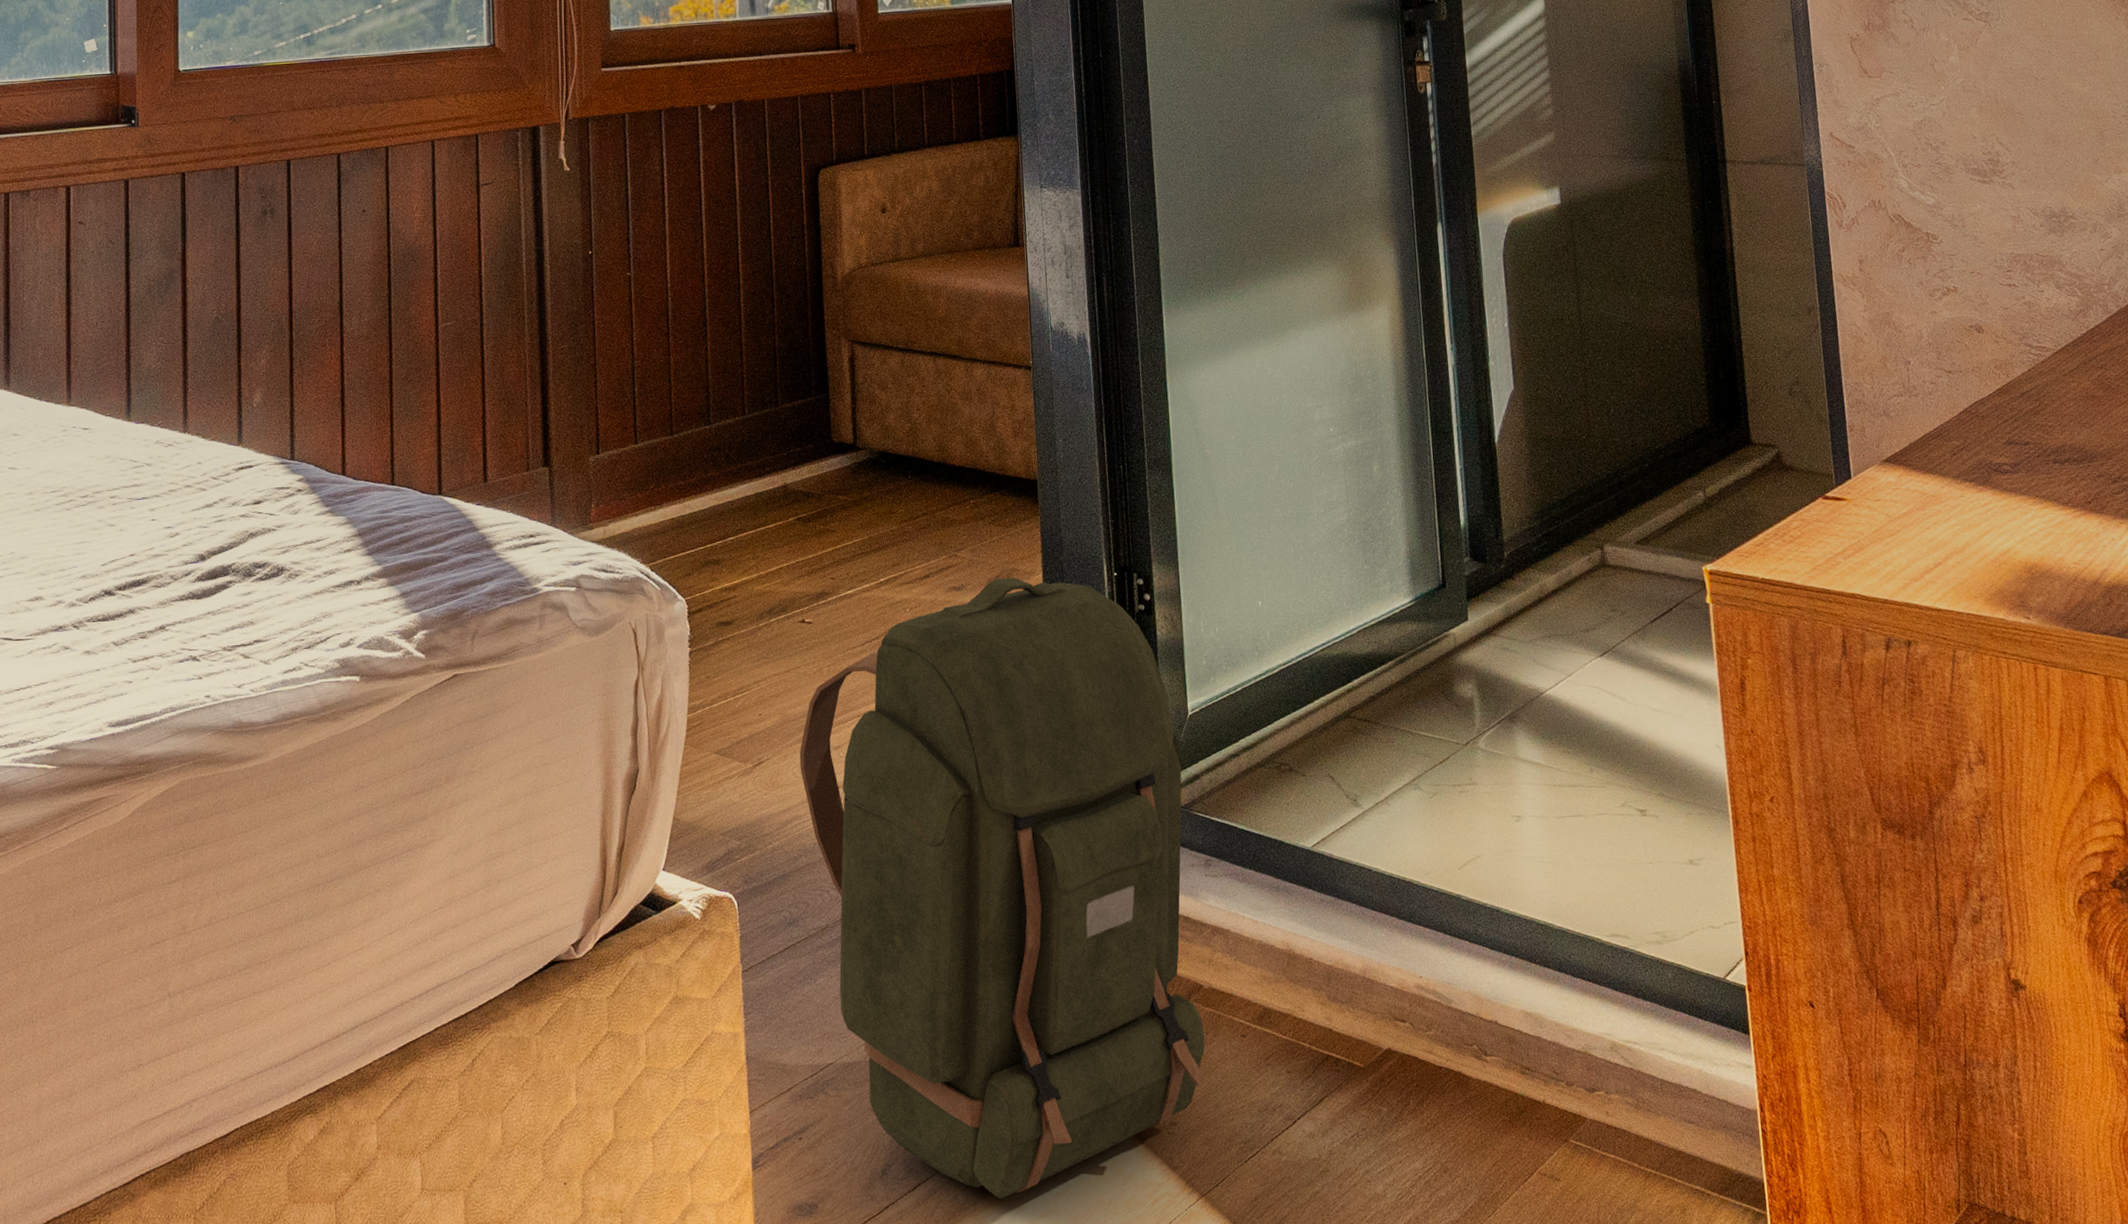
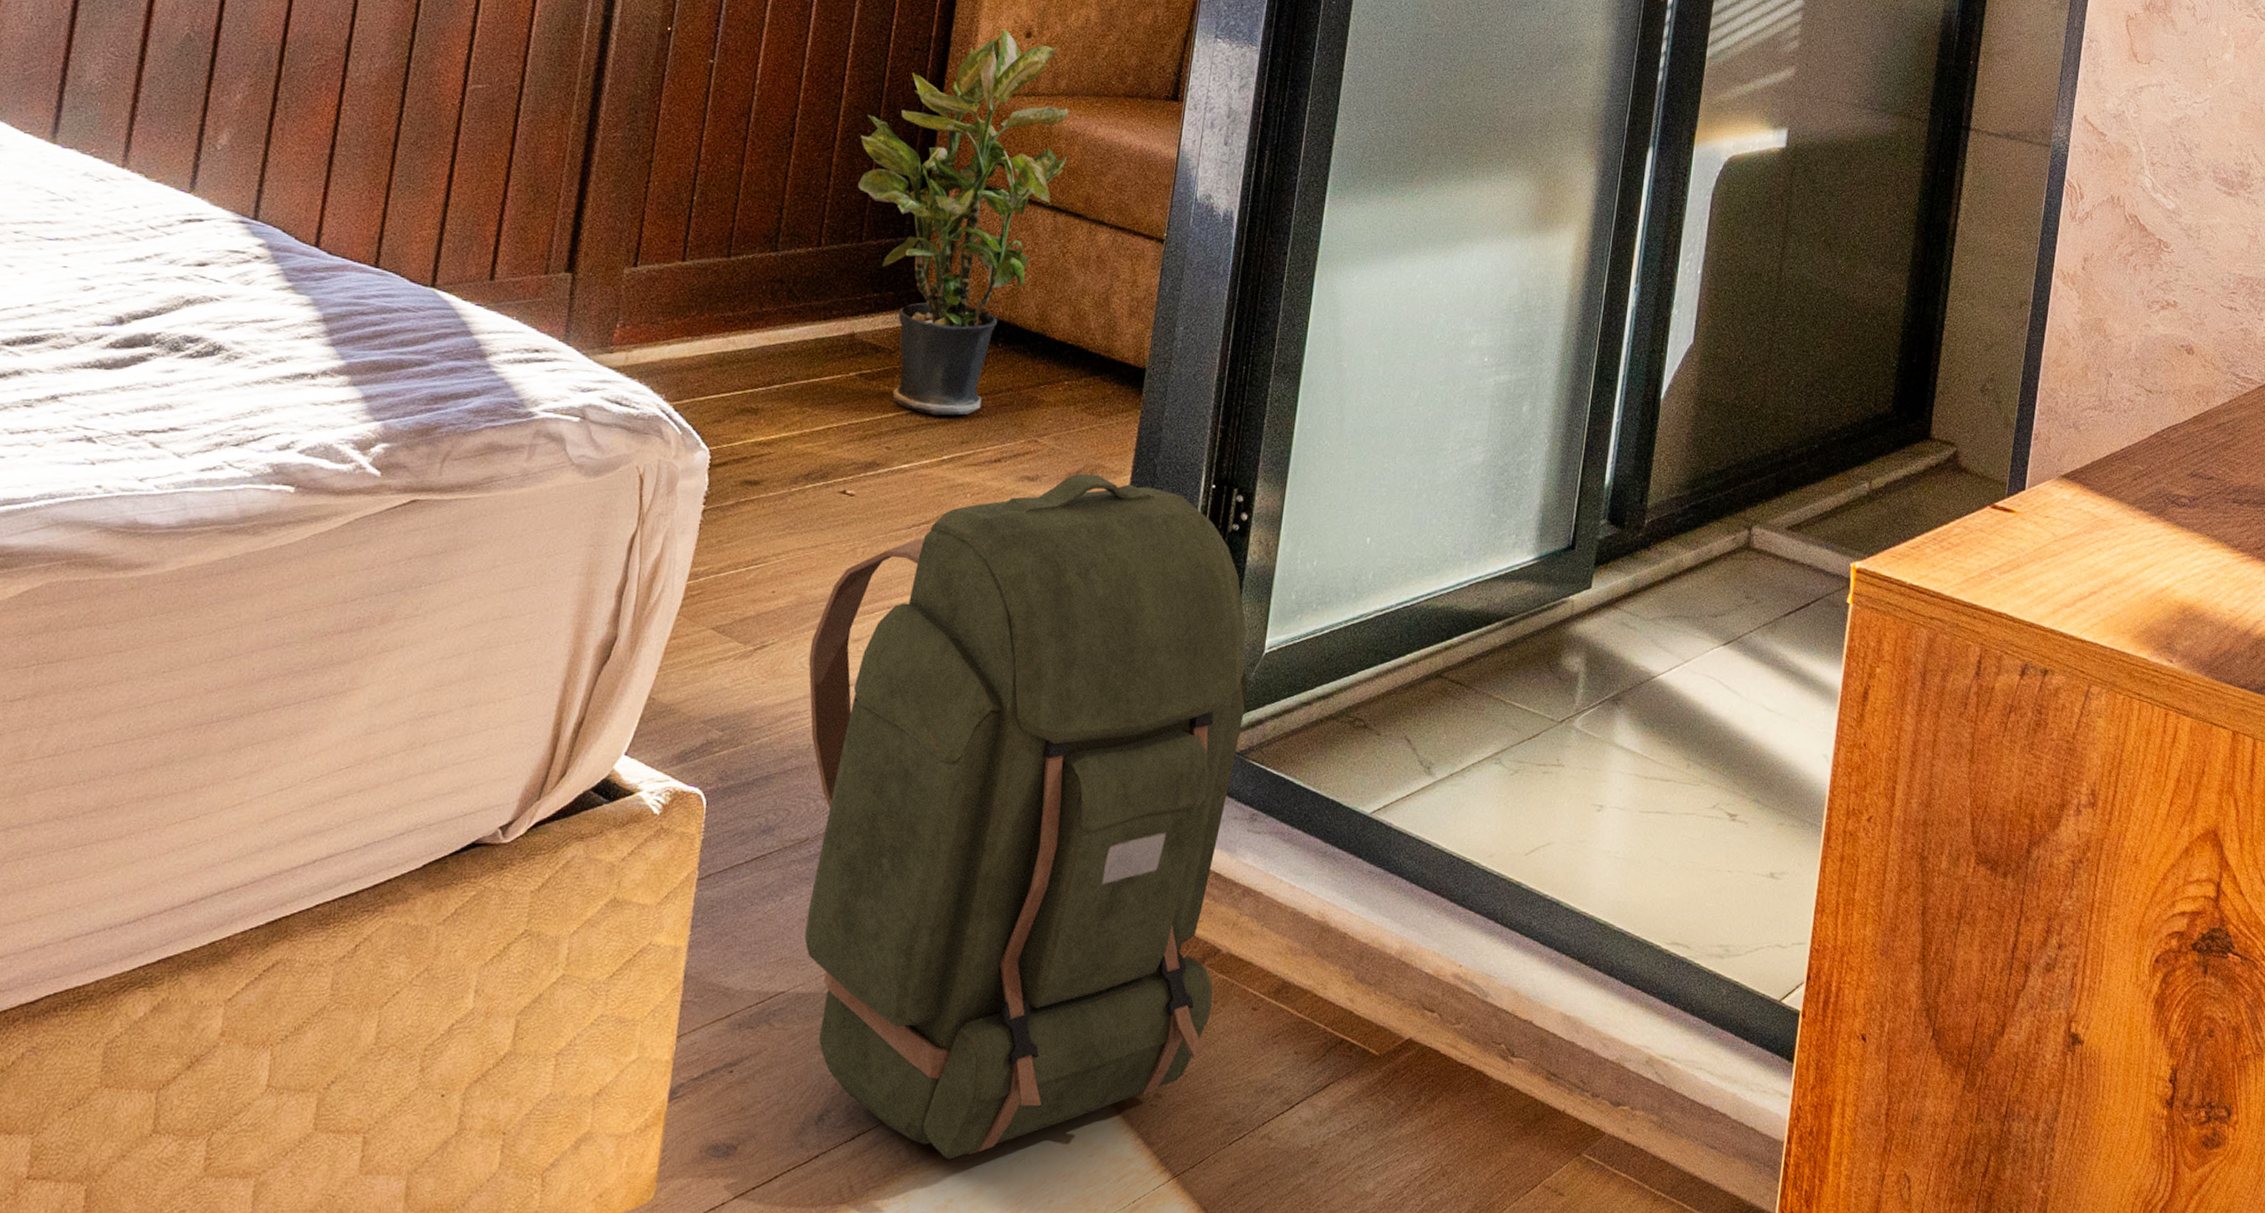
potted plant: none [761,208,936,545] -> present [857,28,1069,416]

